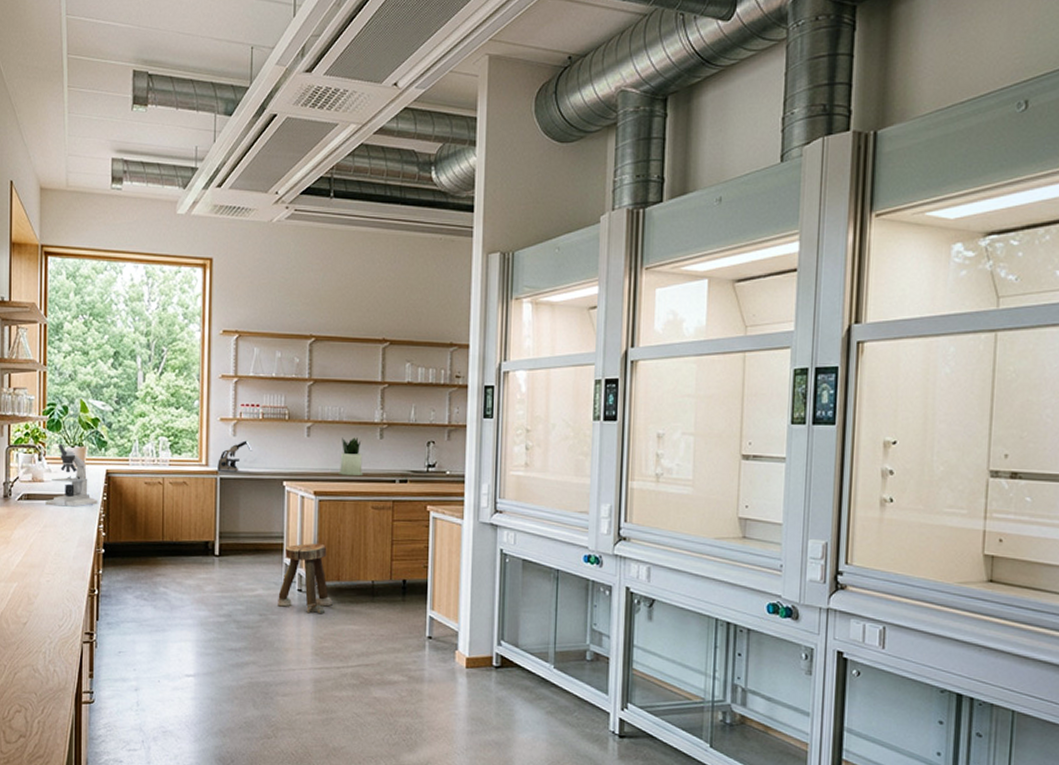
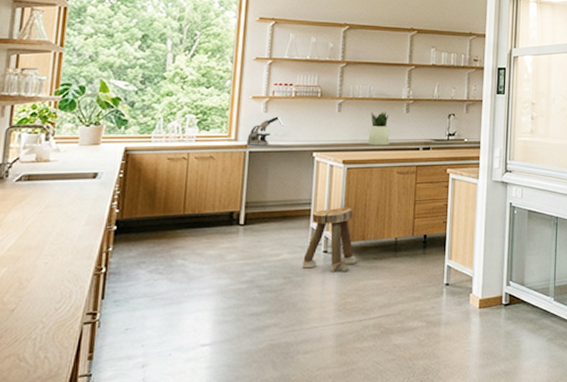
microscope: present [45,443,98,507] -> none [49,123,113,186]

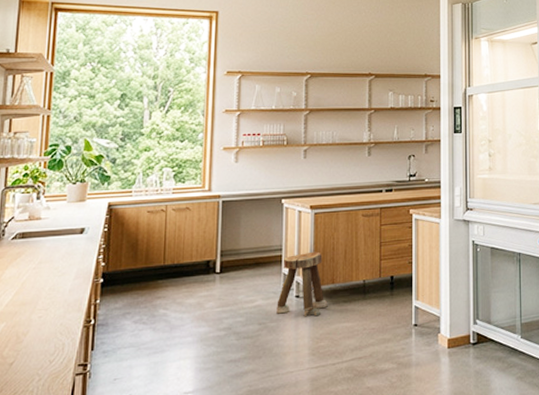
microscope: present [247,116,284,145] -> none [220,166,253,195]
planter: present [367,112,390,146] -> none [332,156,354,190]

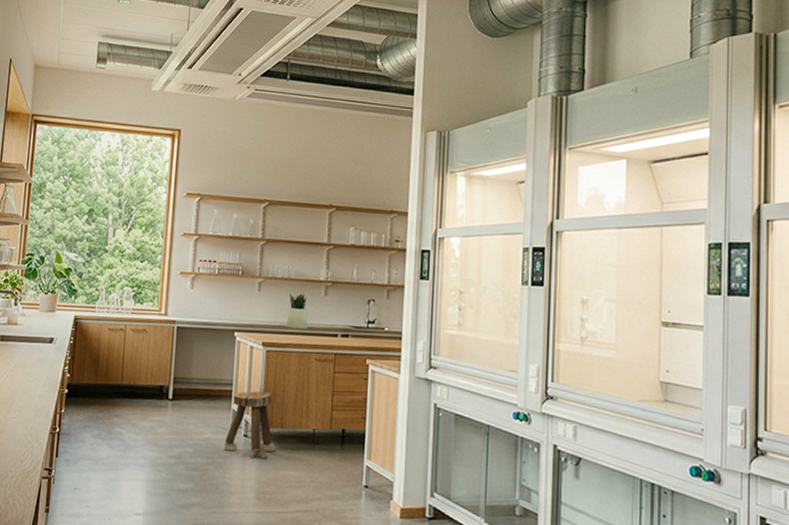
planter: none [332,156,354,190] -> present [285,293,309,330]

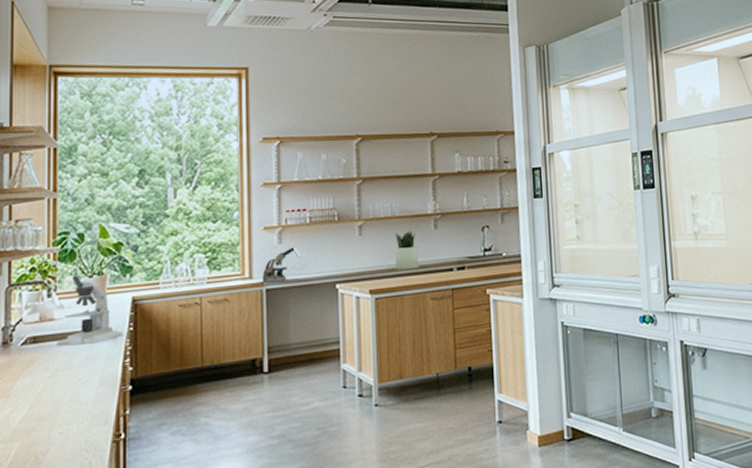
microscope: none [17,290,65,349] -> present [57,275,123,347]
microscope: none [175,293,208,322] -> present [262,247,301,283]
stool: present [224,391,276,460] -> none [337,342,397,419]

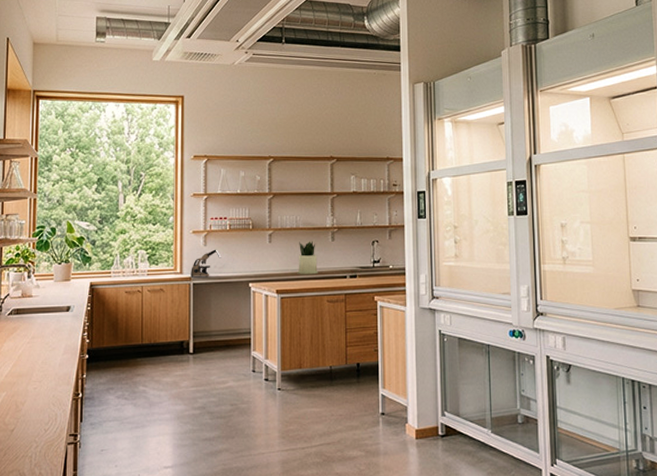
microscope: present [57,275,123,347] -> none [33,261,82,319]

